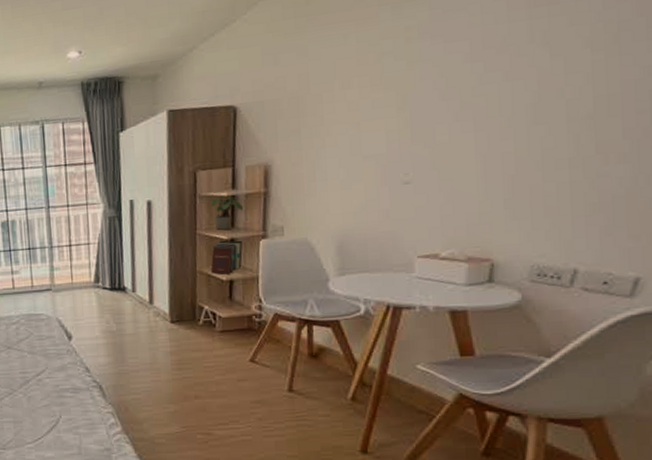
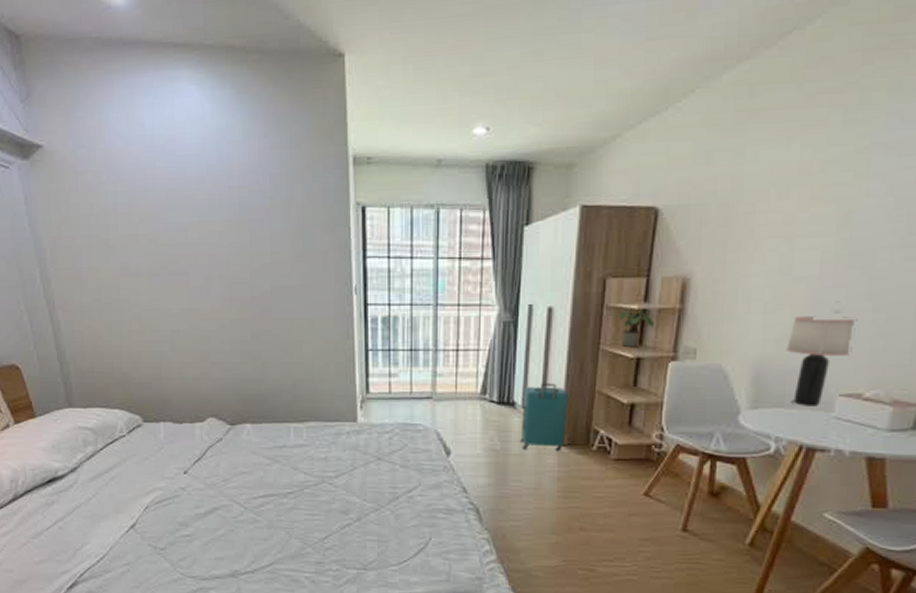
suitcase: none [132,267,174,329] -> present [520,383,569,452]
books: present [210,240,243,275] -> none [611,358,650,397]
table lamp: none [364,186,426,270] -> present [786,315,858,407]

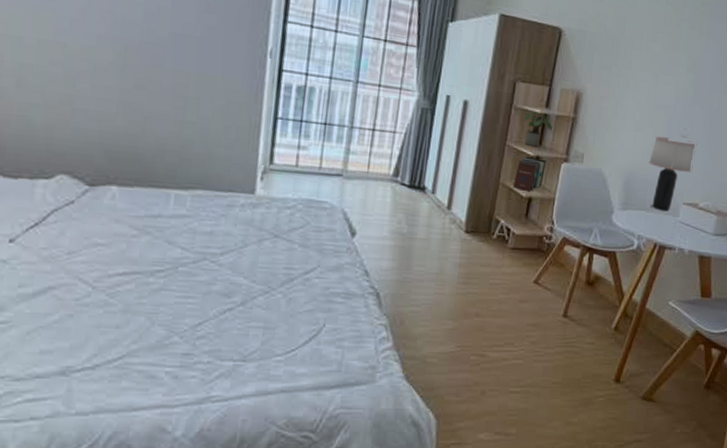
suitcase: present [520,383,569,452] -> none [427,171,476,238]
books: none [611,358,650,397] -> present [512,156,547,191]

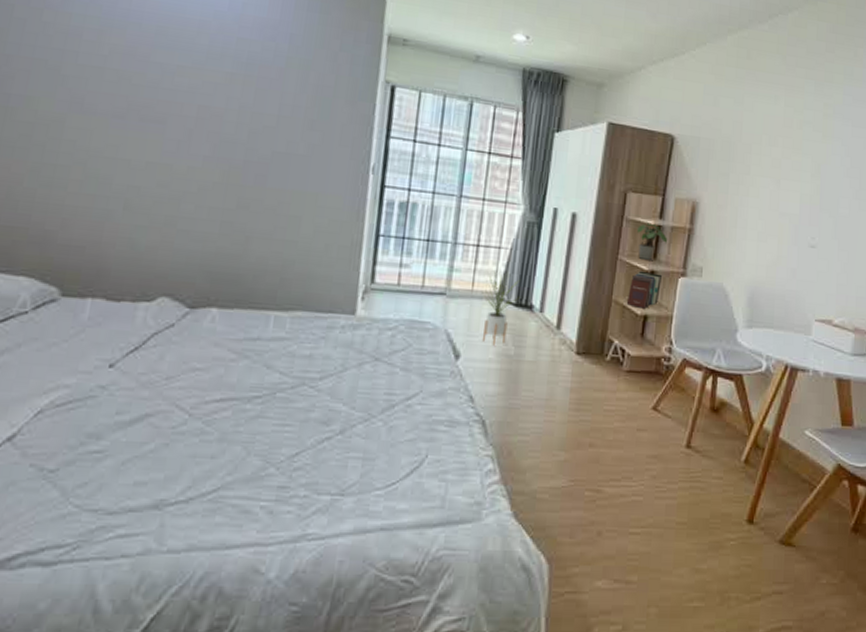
house plant: none [377,155,413,224] -> present [482,272,519,345]
table lamp: present [649,136,697,212] -> none [775,246,828,329]

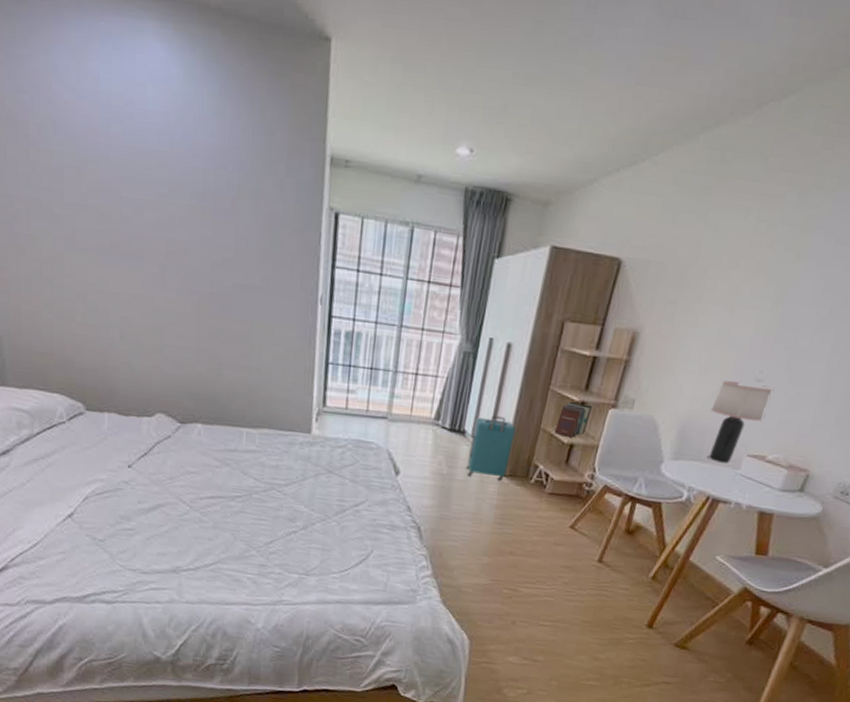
house plant: present [482,272,519,345] -> none [419,399,454,465]
suitcase: none [535,288,586,361] -> present [466,415,516,482]
potted plant: present [637,221,668,260] -> none [570,352,603,391]
table lamp: none [775,246,828,329] -> present [706,380,775,464]

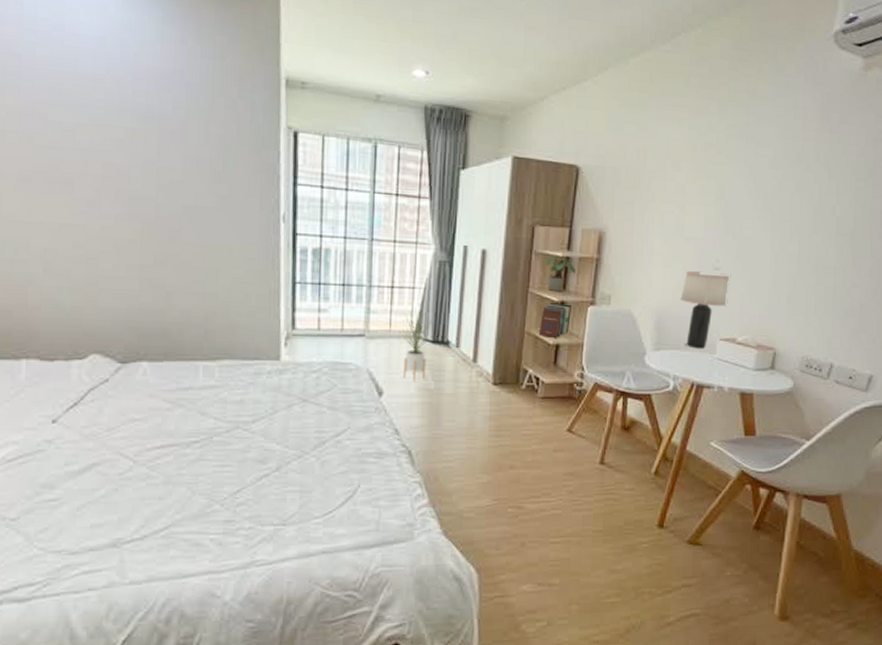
house plant: none [419,399,454,465] -> present [399,311,435,381]
suitcase: present [466,415,516,482] -> none [454,323,500,391]
potted plant: none [570,352,603,391] -> present [546,253,577,291]

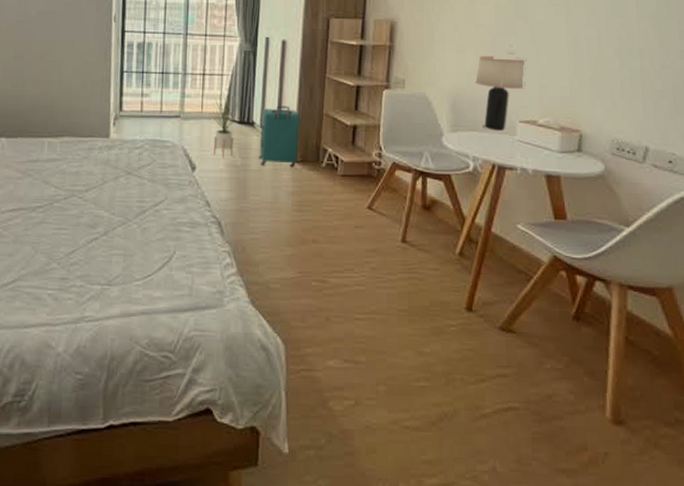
suitcase: none [454,323,500,391] -> present [259,105,300,168]
books: present [538,302,573,338] -> none [336,86,368,119]
potted plant: present [546,253,577,291] -> none [341,42,371,76]

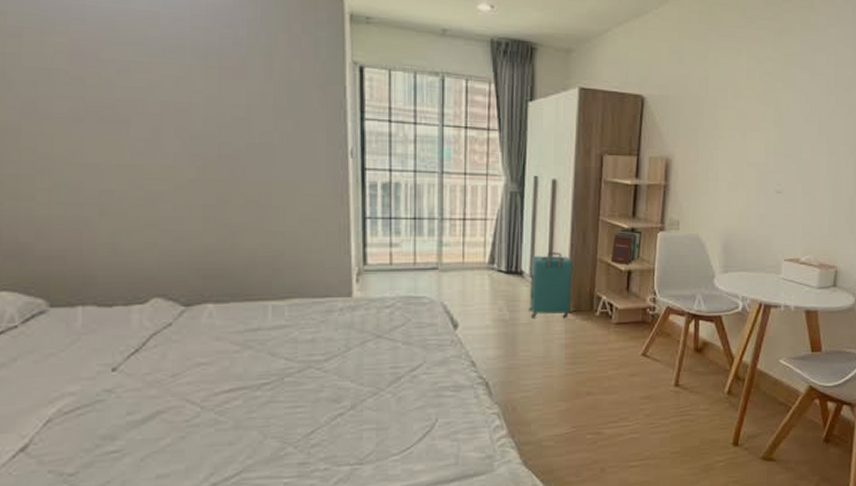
house plant: present [210,95,241,158] -> none [473,242,508,312]
books: none [336,86,368,119] -> present [610,229,643,264]
table lamp: present [475,55,527,131] -> none [746,194,793,270]

